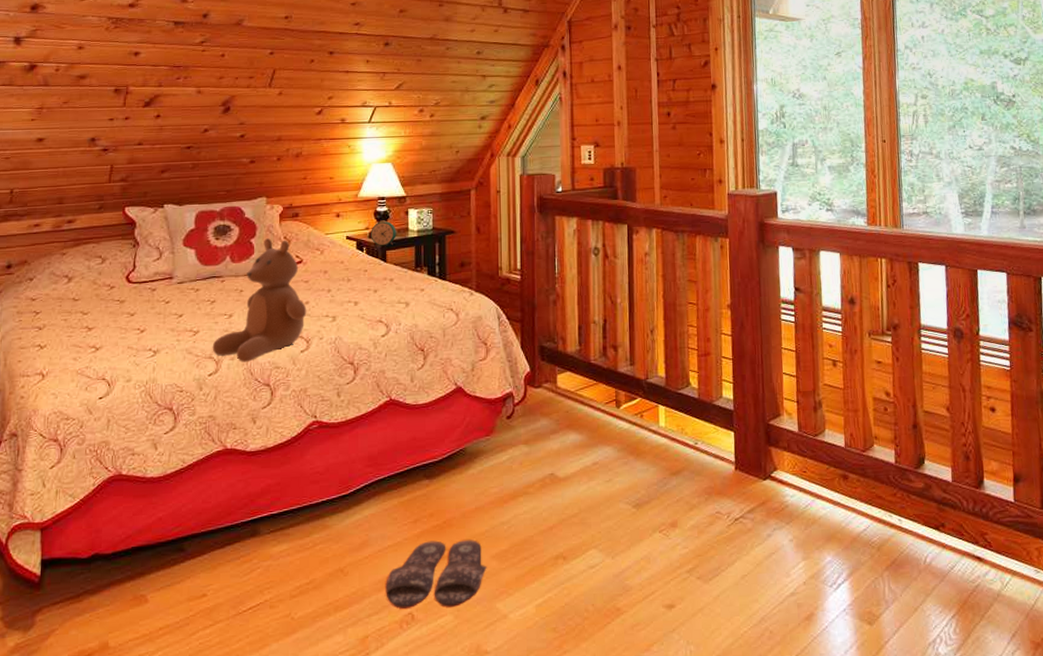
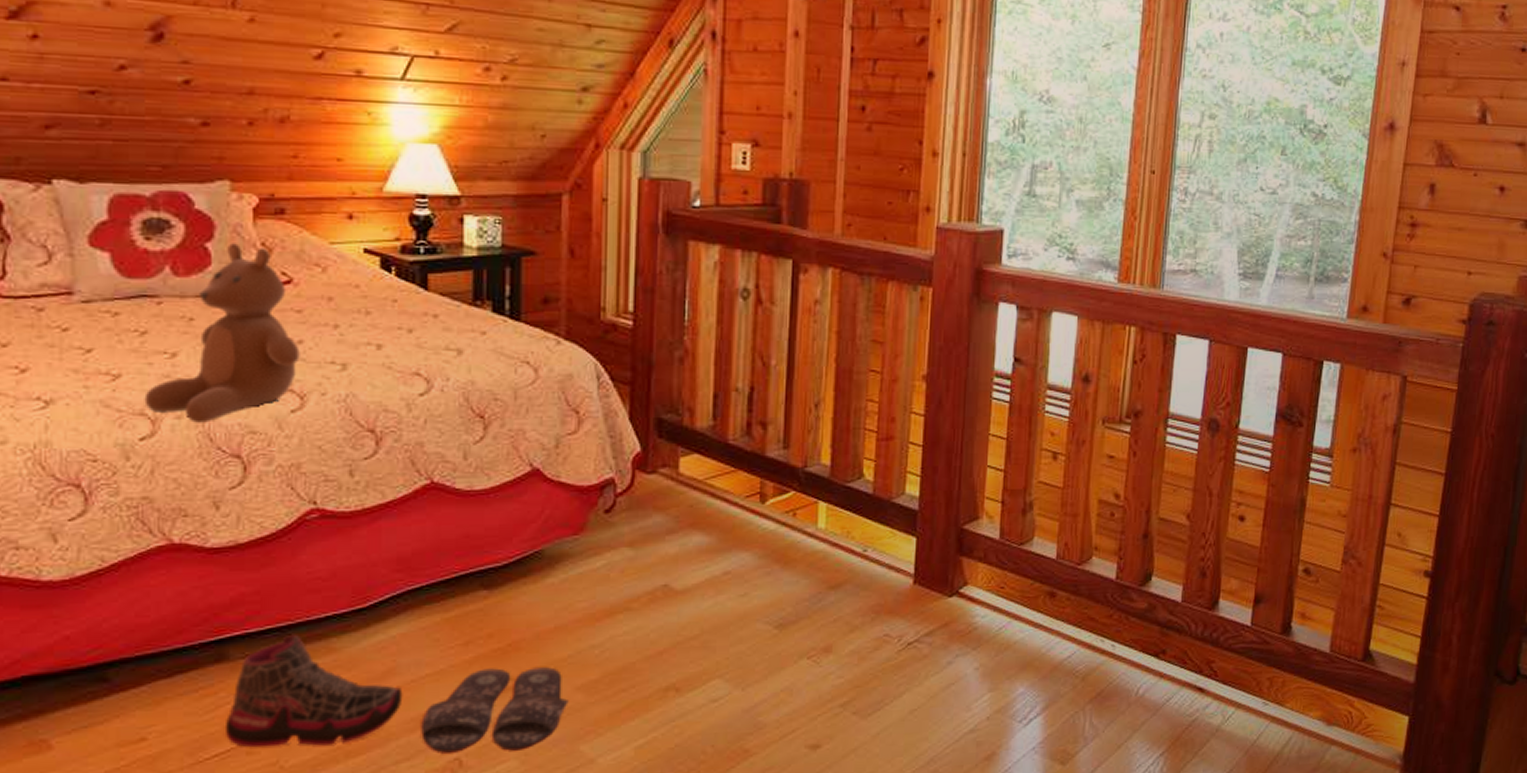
athletic shoe: none [256,514,373,603] -> present [224,634,403,748]
alarm clock: present [371,220,397,247] -> none [403,229,445,267]

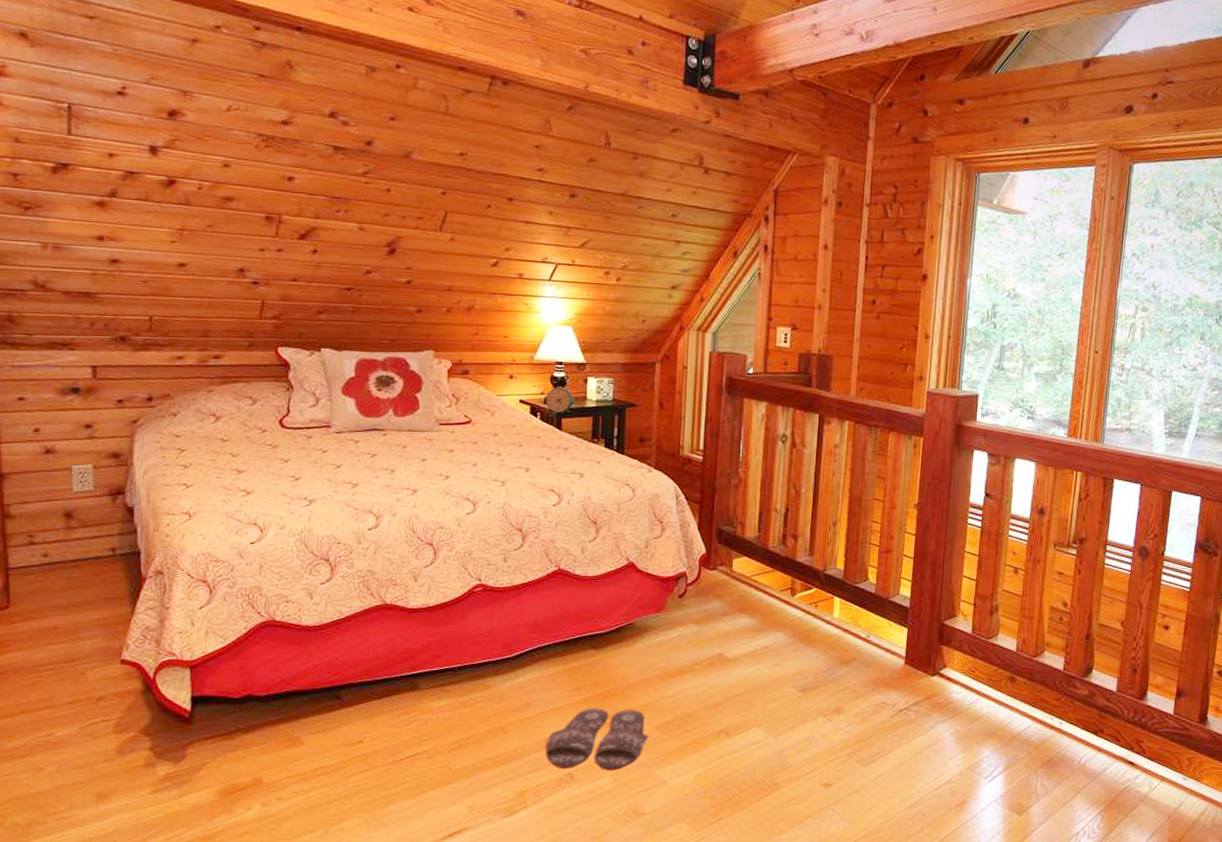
teddy bear: present [144,243,300,423] -> none [372,394,475,520]
athletic shoe: present [224,634,403,748] -> none [414,673,534,756]
alarm clock: none [403,229,445,267] -> present [546,386,574,414]

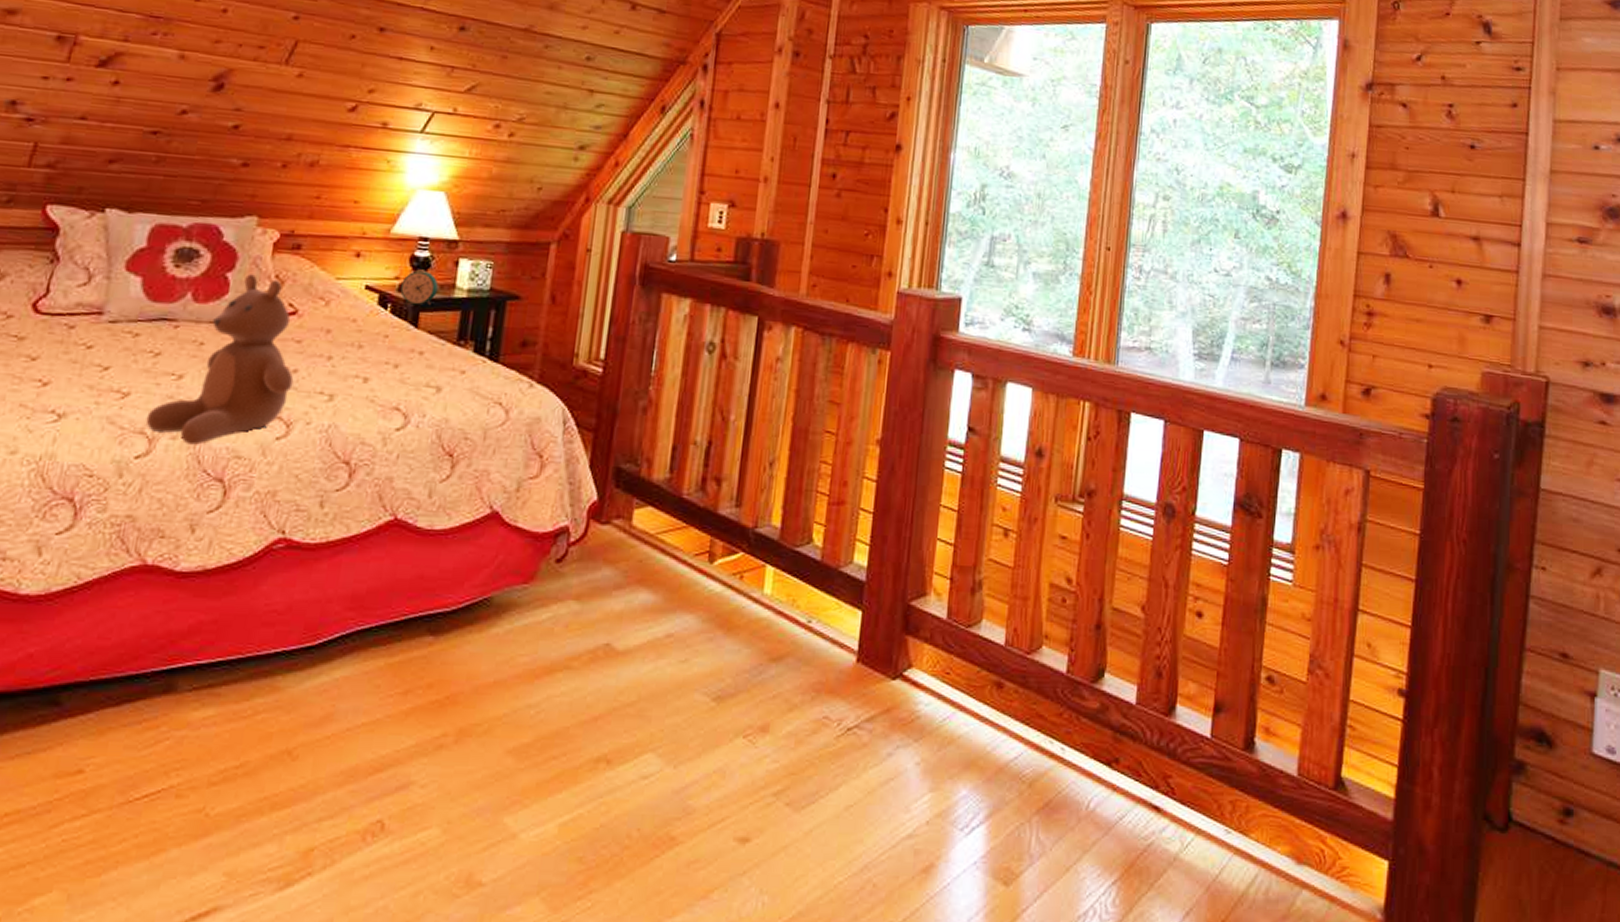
teddy bear: none [372,394,475,520] -> present [145,274,294,445]
slippers: present [546,708,649,770] -> none [348,722,498,817]

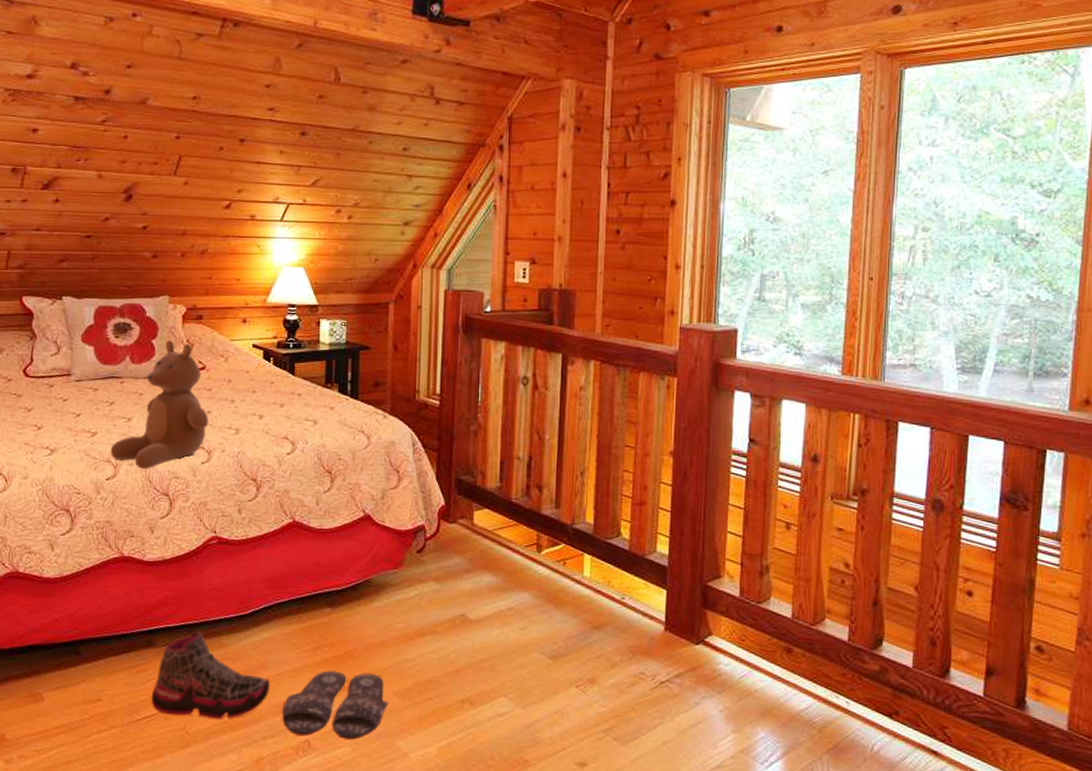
athletic shoe: none [159,668,337,794] -> present [151,630,270,719]
slippers: none [348,722,498,817] -> present [282,670,389,739]
alarm clock: present [400,269,439,306] -> none [279,330,307,358]

